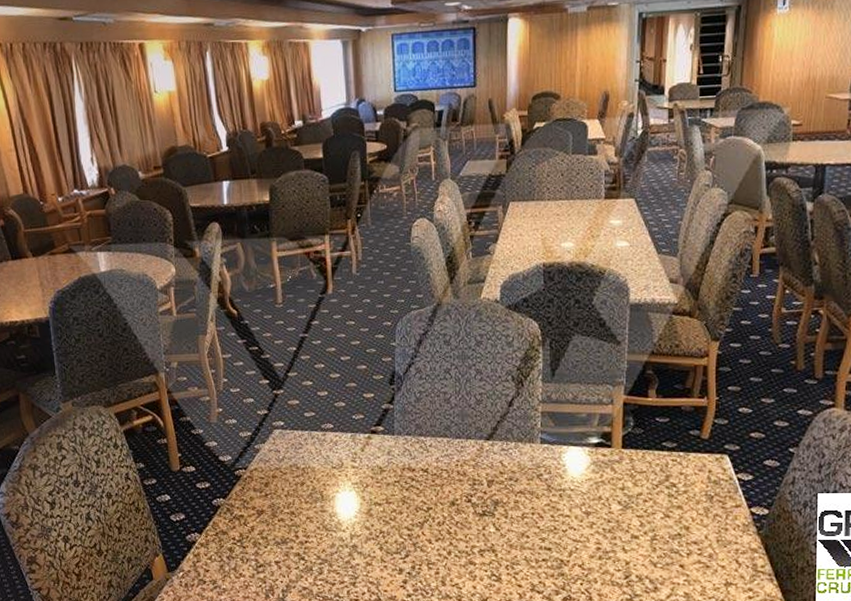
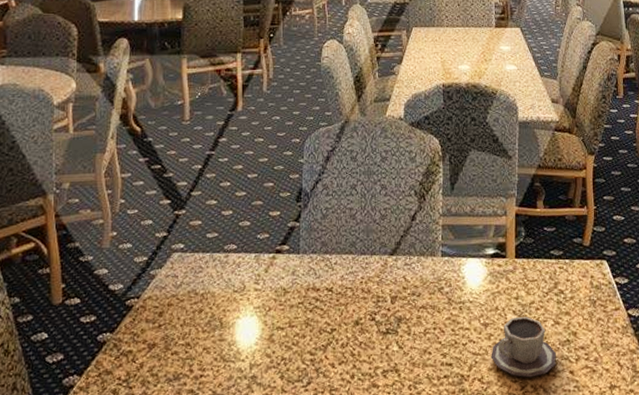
cup: none [592,507,665,568] -> present [491,316,556,378]

